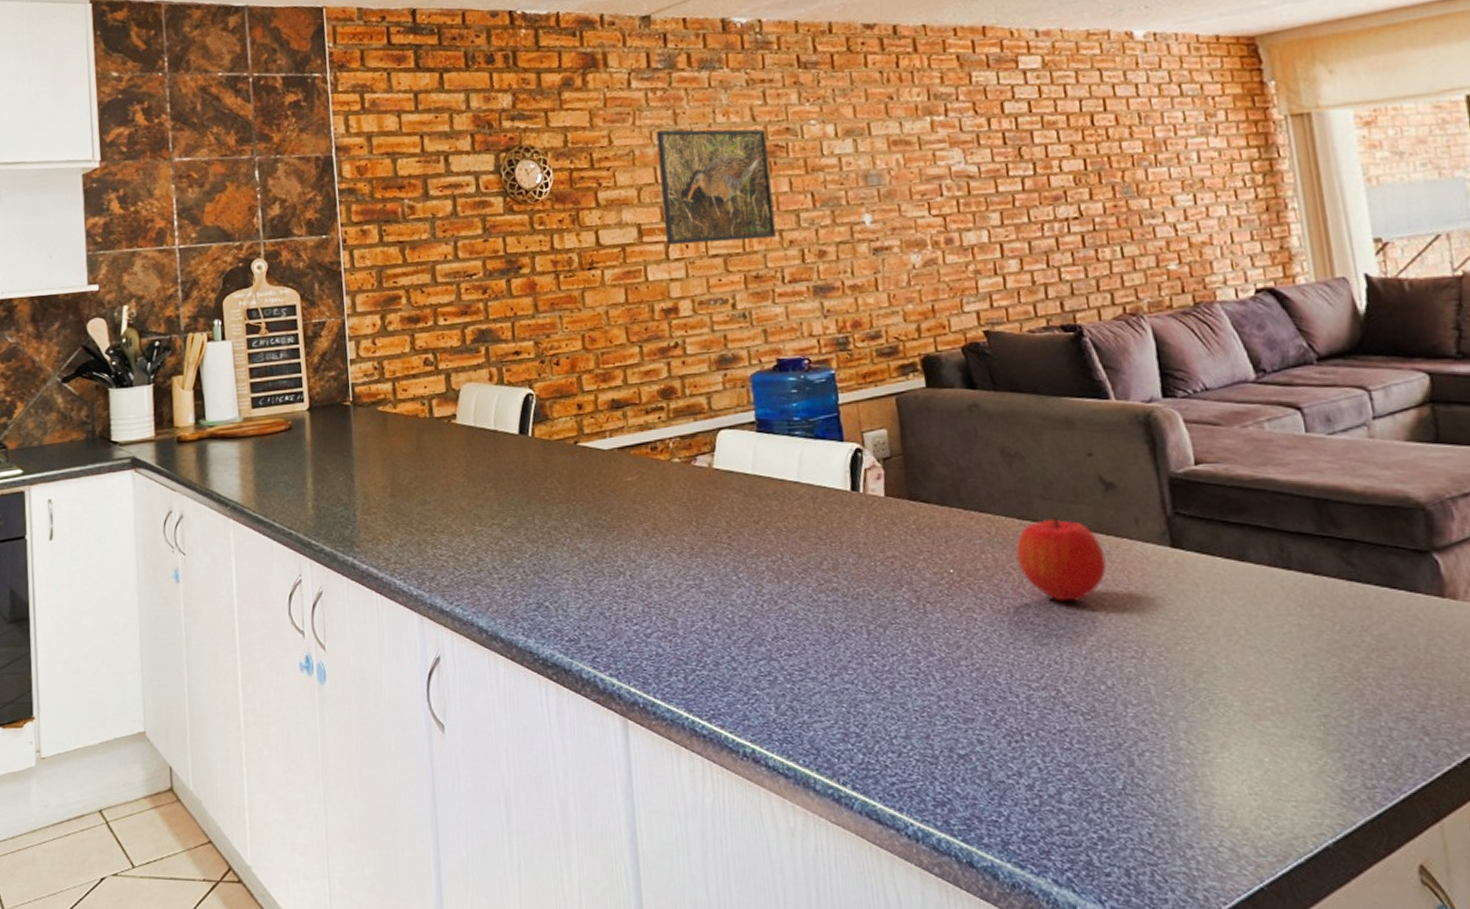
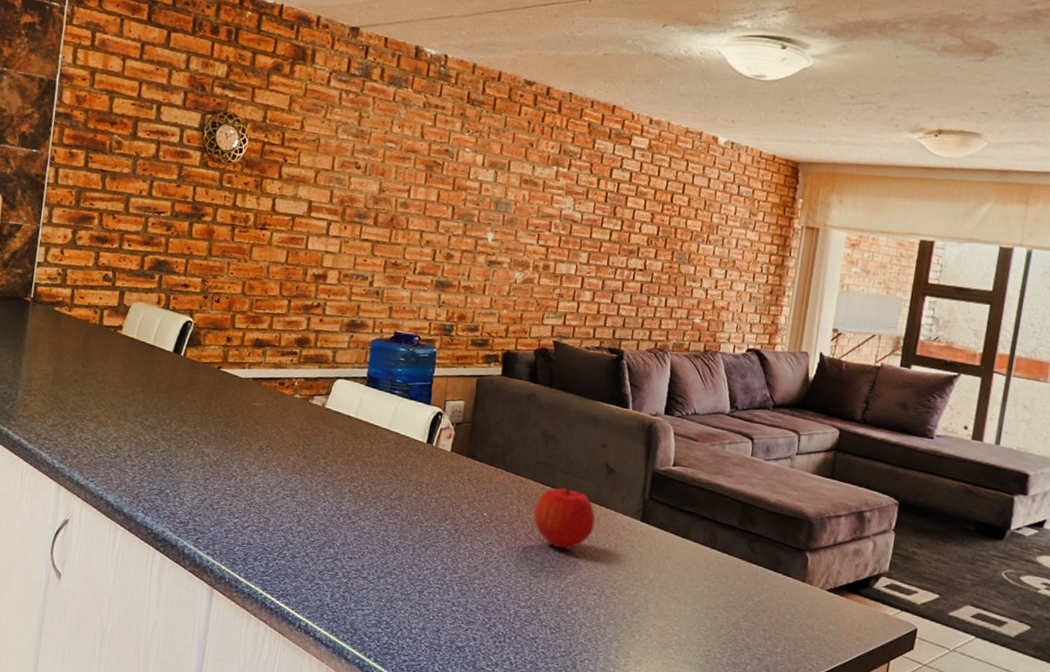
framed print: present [656,129,777,245] -> none [329,126,430,236]

